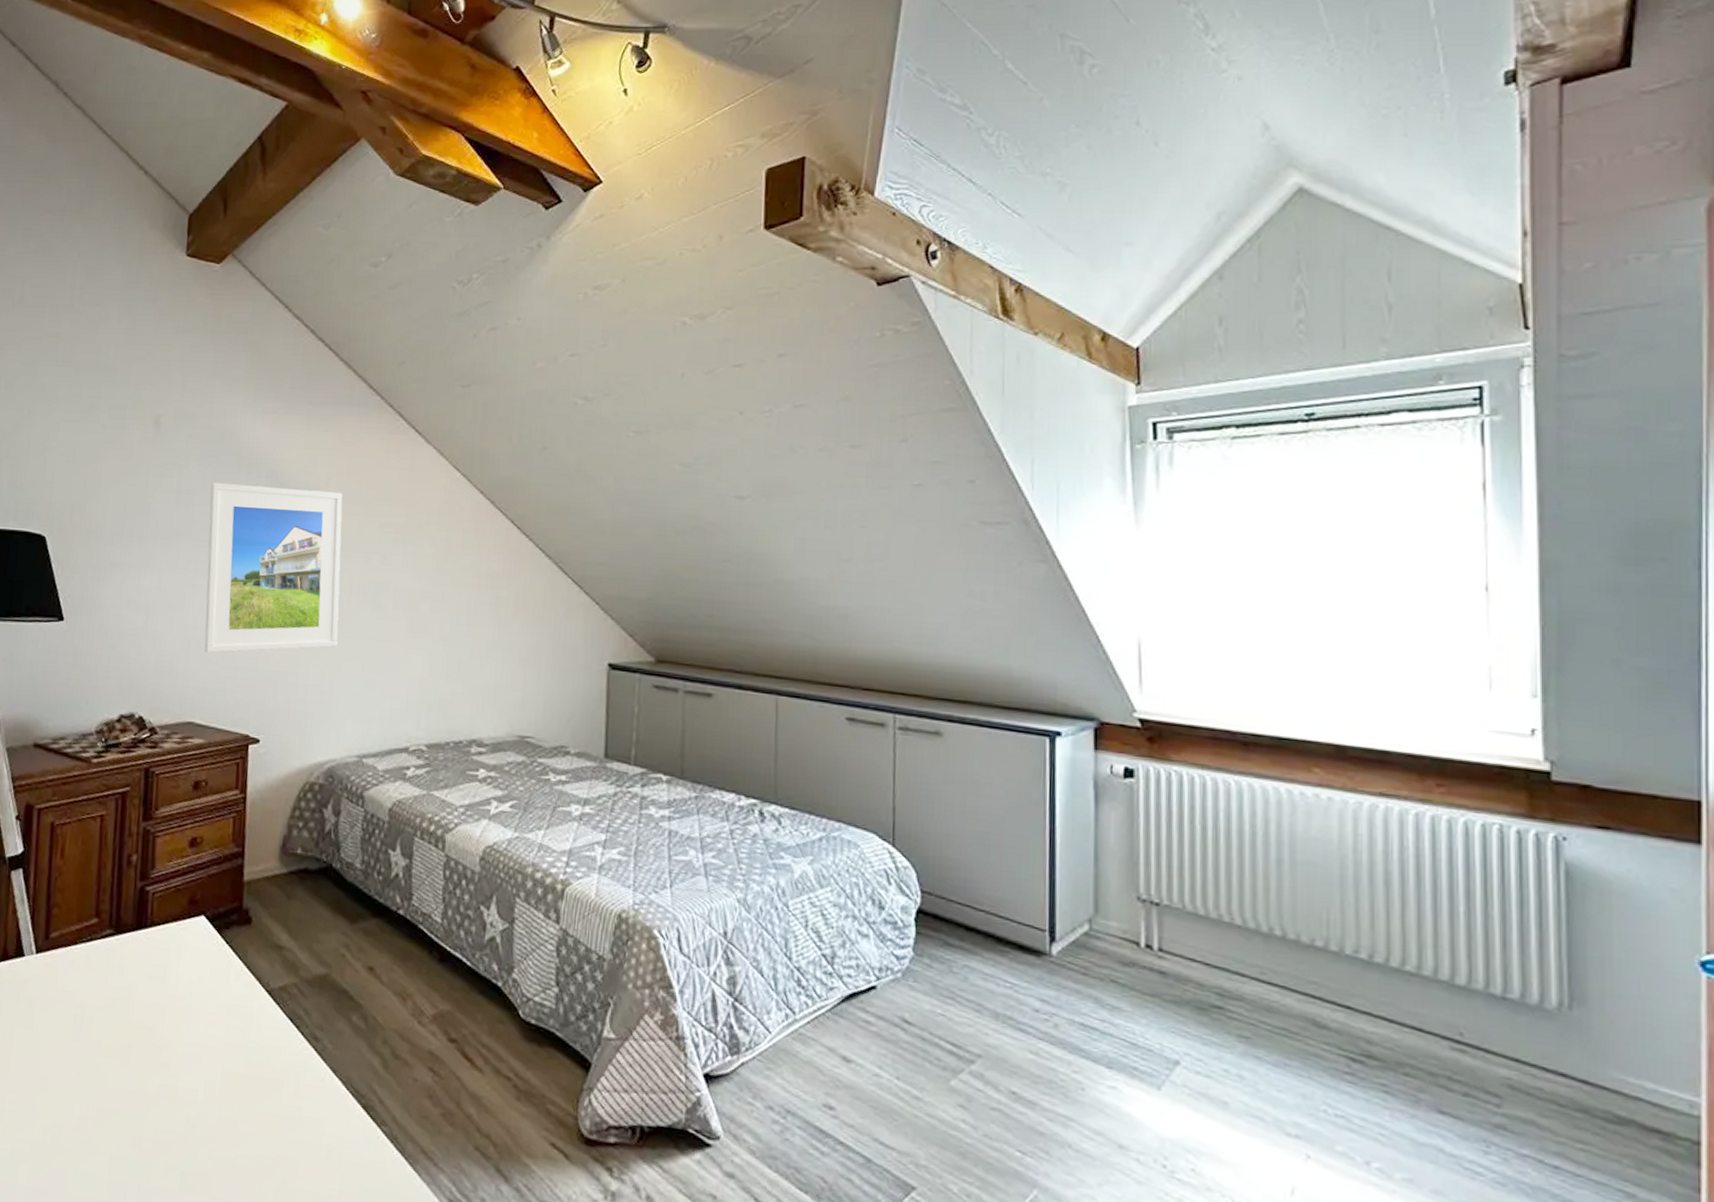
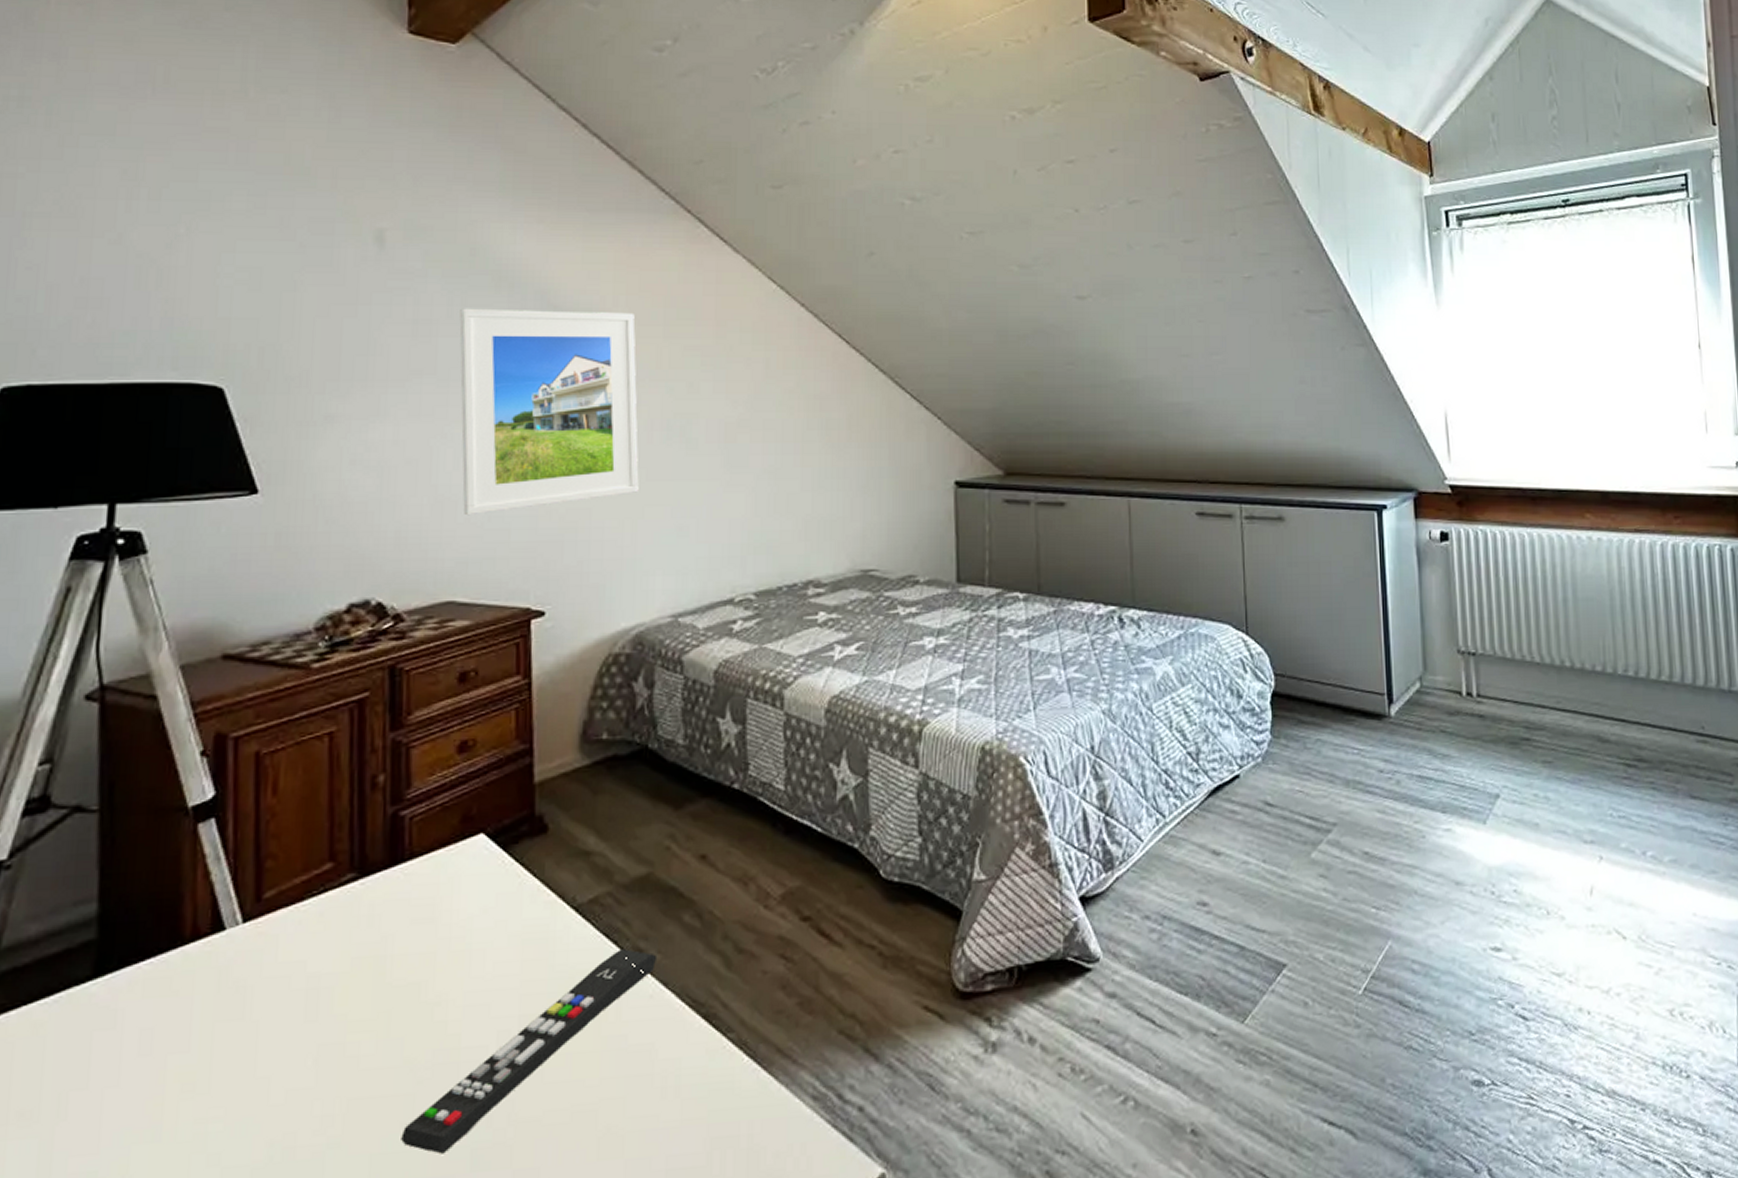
remote control: none [132,1034,330,1170] -> present [401,949,658,1154]

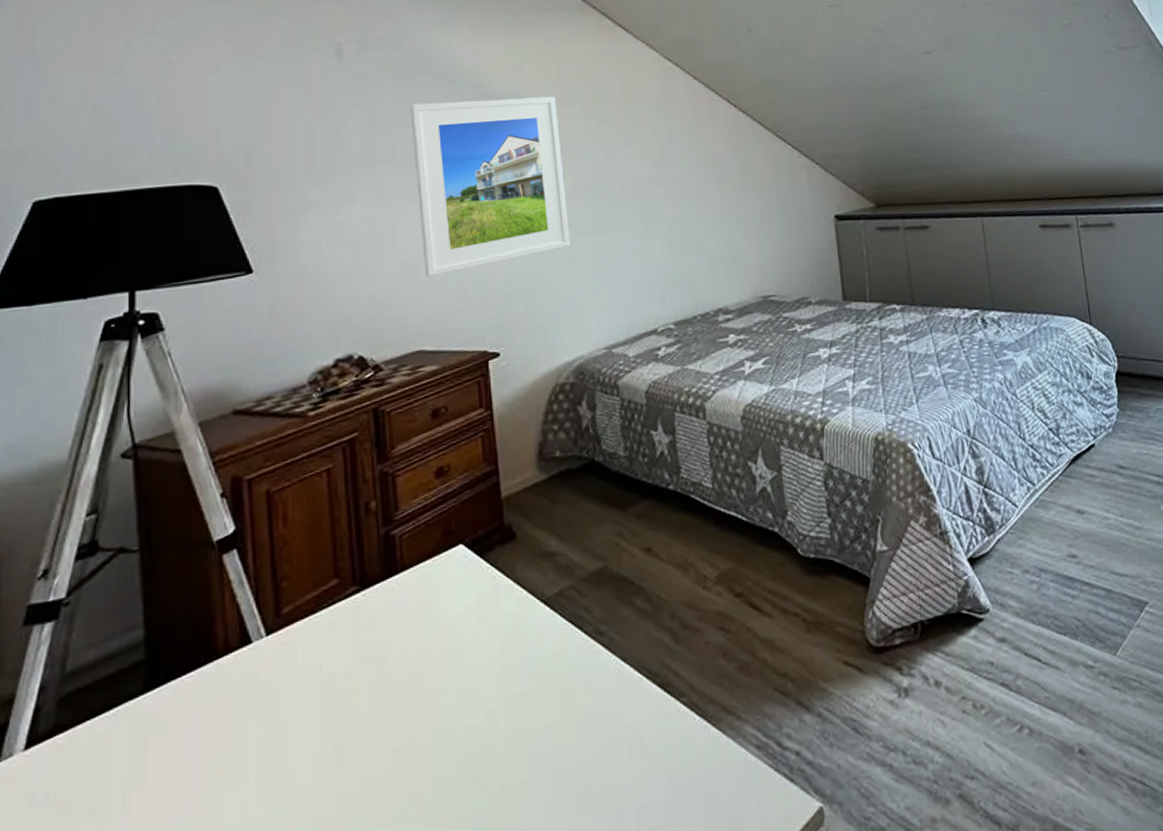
remote control: present [401,949,658,1154] -> none [412,632,616,820]

